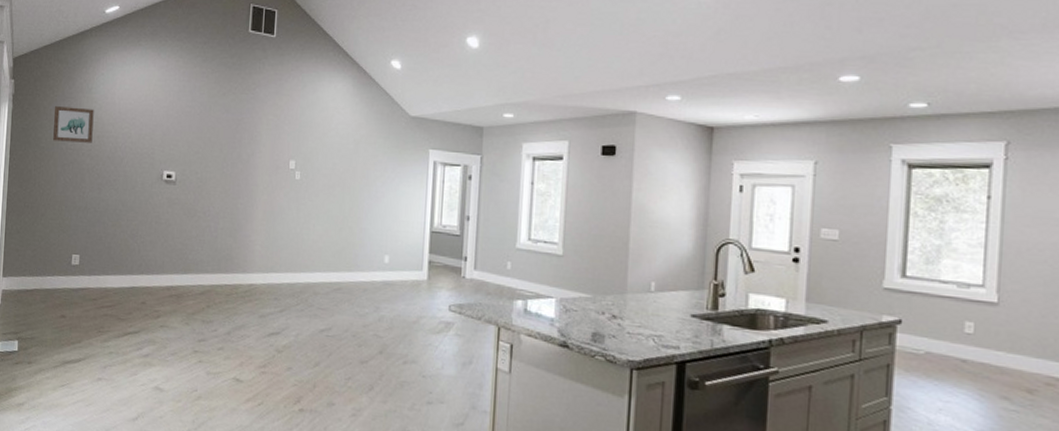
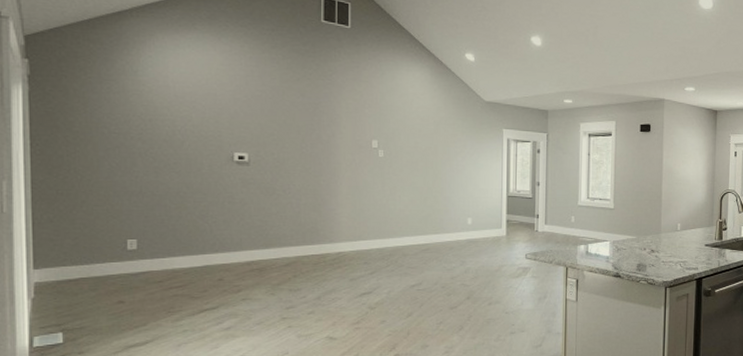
wall art: present [53,106,94,143] -> none [89,89,143,127]

